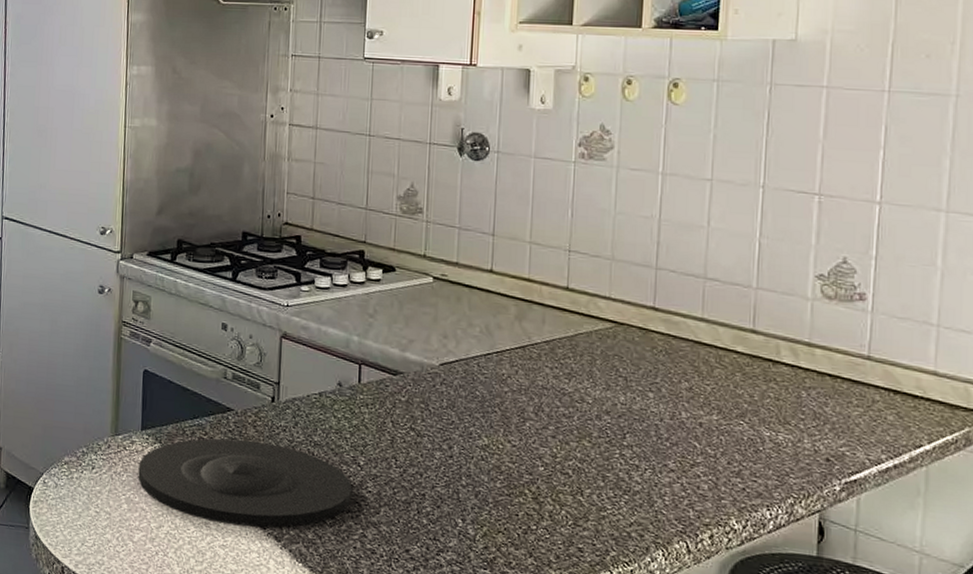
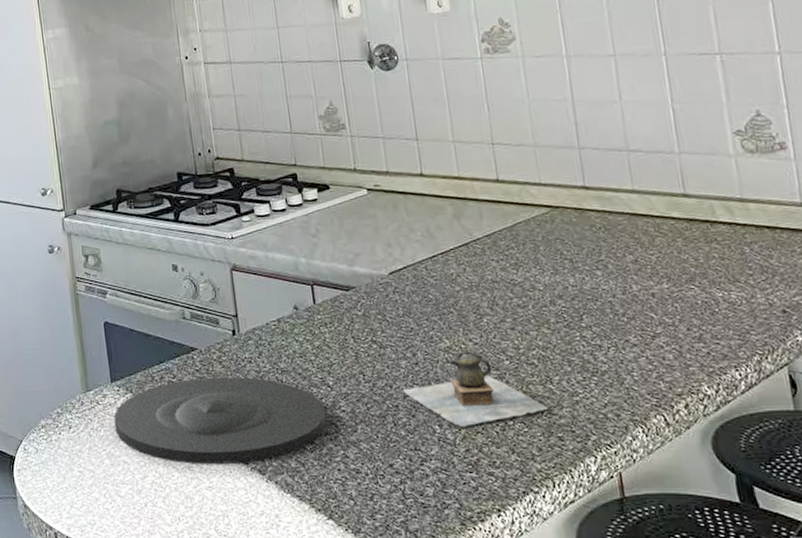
teapot: none [432,449,574,525] -> present [403,348,548,428]

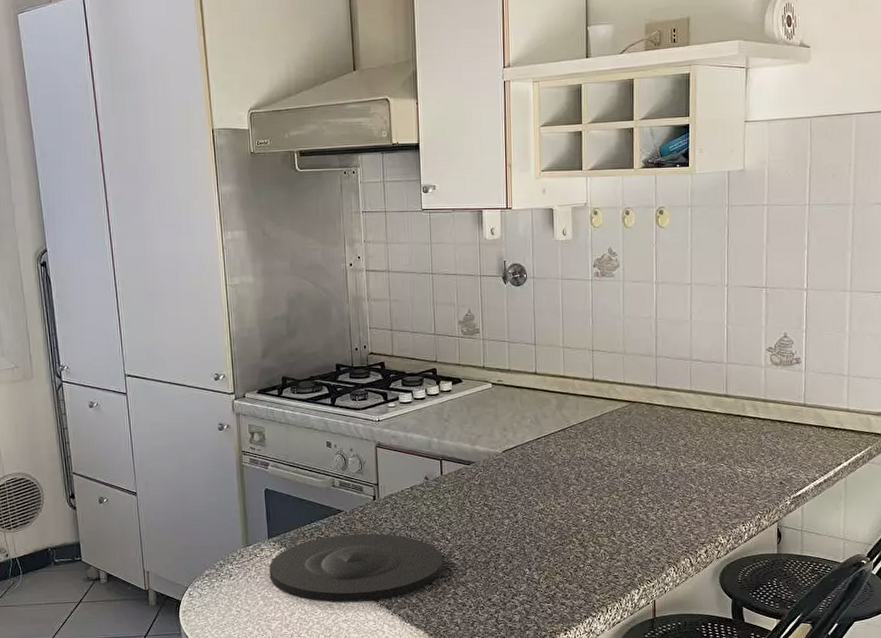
teapot: present [403,348,548,428] -> none [504,510,610,570]

